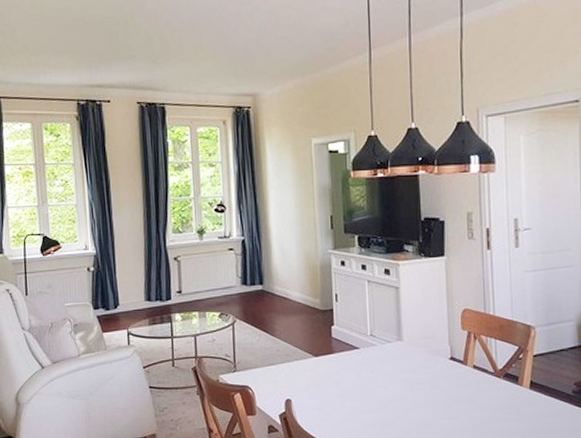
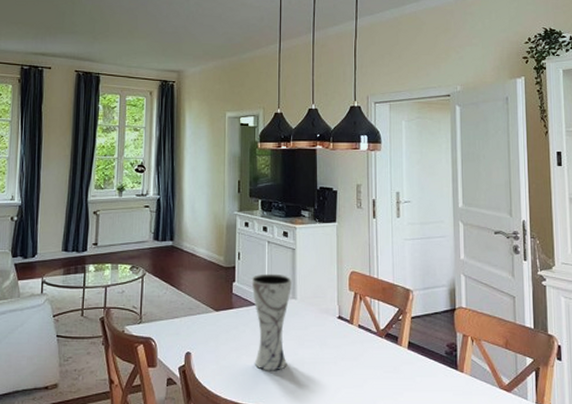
vase: none [351,314,397,416] -> present [251,273,291,371]

